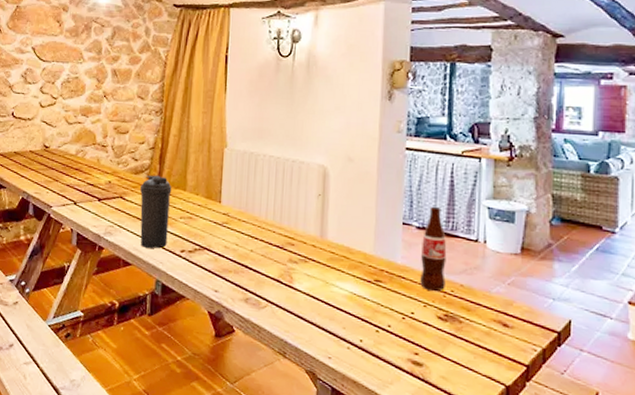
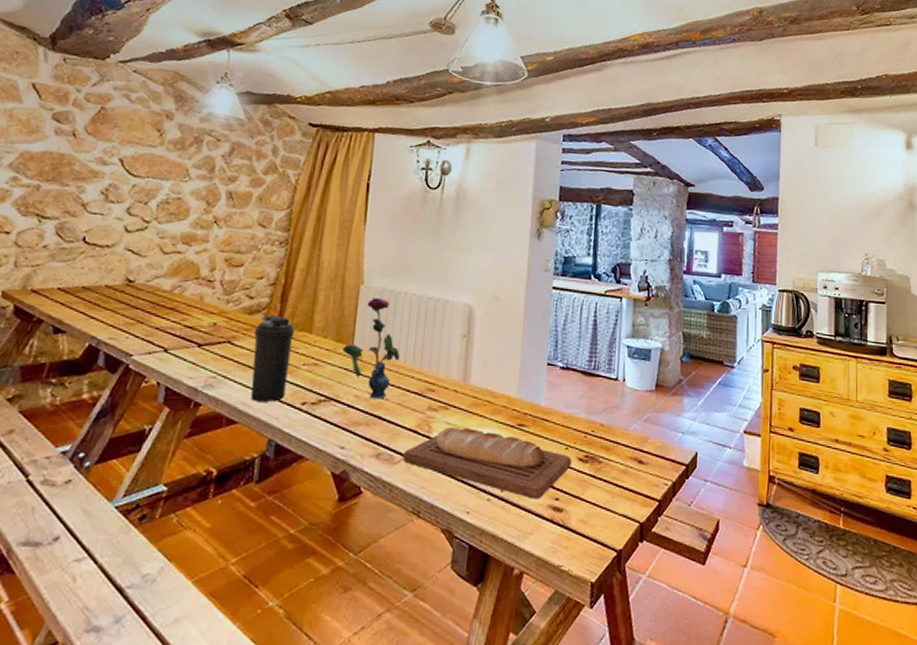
vase: none [211,160,261,251] -> present [342,298,400,399]
bread loaf: none [268,279,430,353] -> present [402,427,572,500]
bottle: present [420,206,447,291] -> none [562,345,589,432]

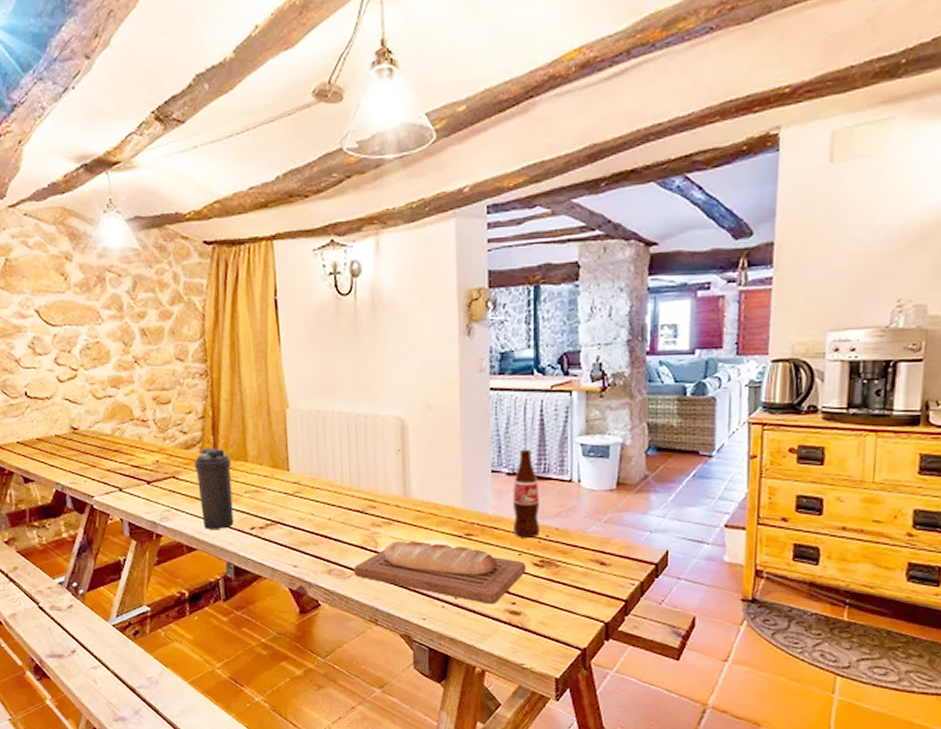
vase: present [342,298,400,399] -> none [279,420,336,520]
bottle: none [562,345,589,432] -> present [513,449,540,538]

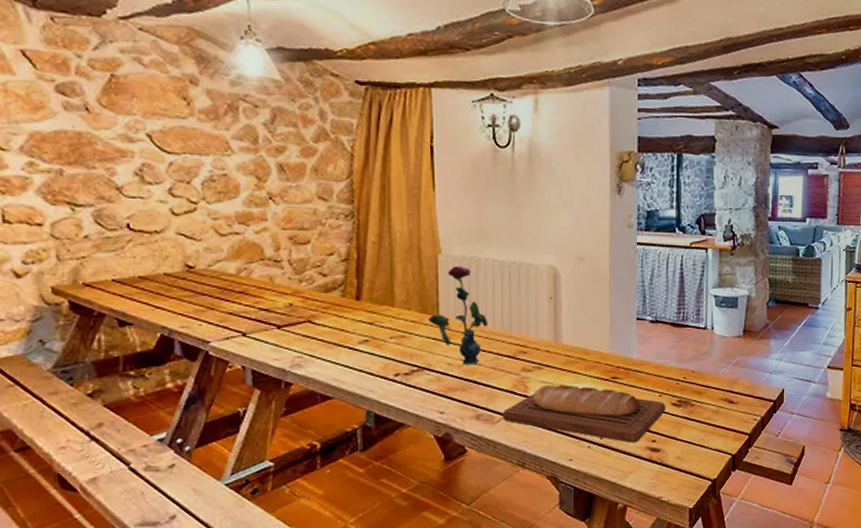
water bottle: present [194,448,234,529] -> none [334,291,376,376]
vase: none [279,420,336,520] -> present [428,267,487,365]
bottle: present [513,449,540,538] -> none [655,299,679,380]

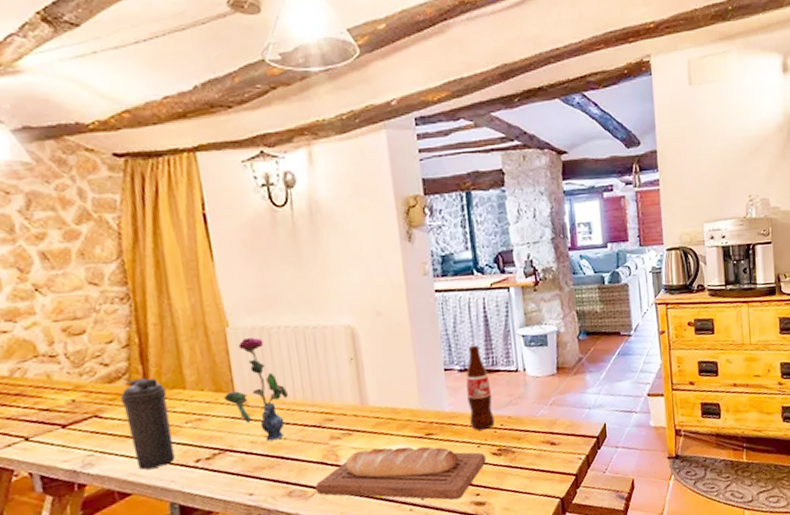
water bottle: none [334,291,376,376] -> present [121,377,175,470]
bottle: none [655,299,679,380] -> present [466,345,495,431]

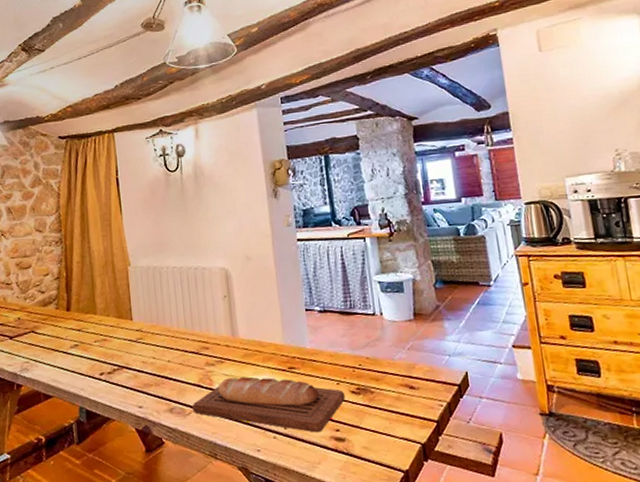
water bottle: present [121,377,175,470] -> none [51,303,85,377]
vase: present [223,337,288,441] -> none [124,275,173,363]
bottle: present [466,345,495,431] -> none [325,288,353,368]

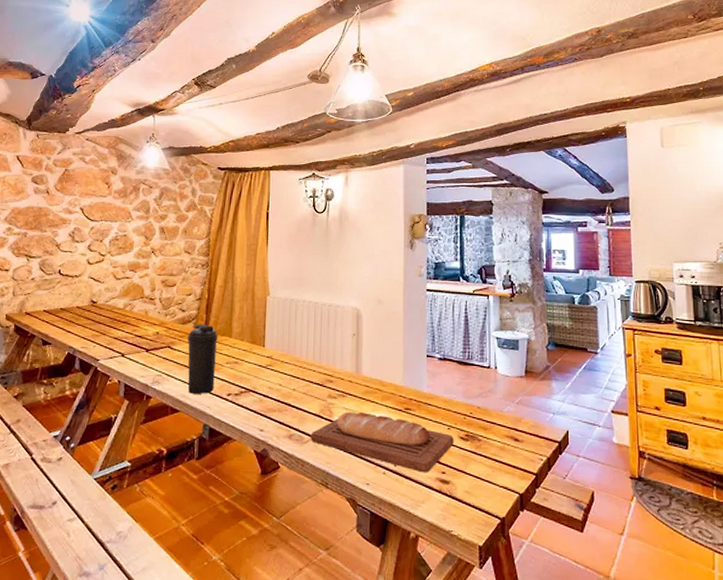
water bottle: none [51,303,85,377] -> present [188,324,218,394]

